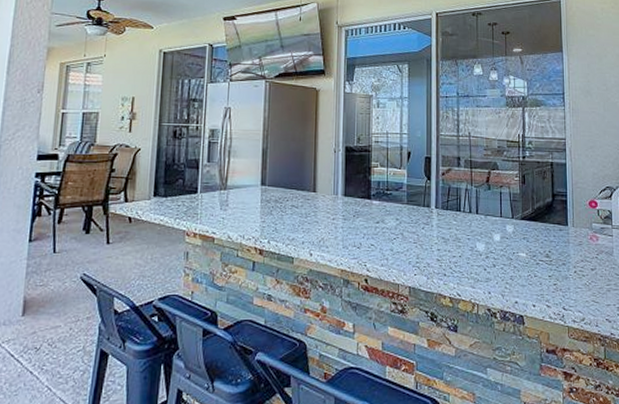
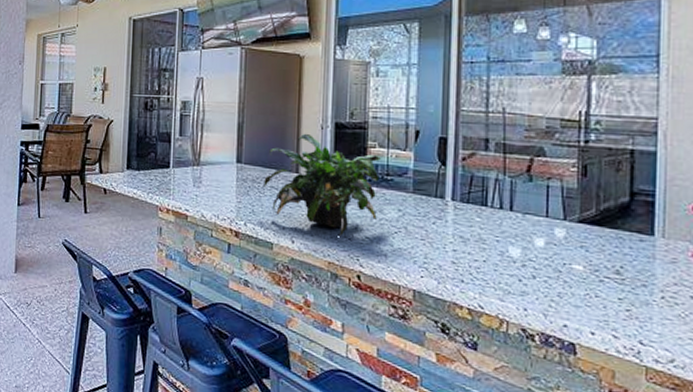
potted plant: none [285,156,383,246] -> present [263,133,382,236]

